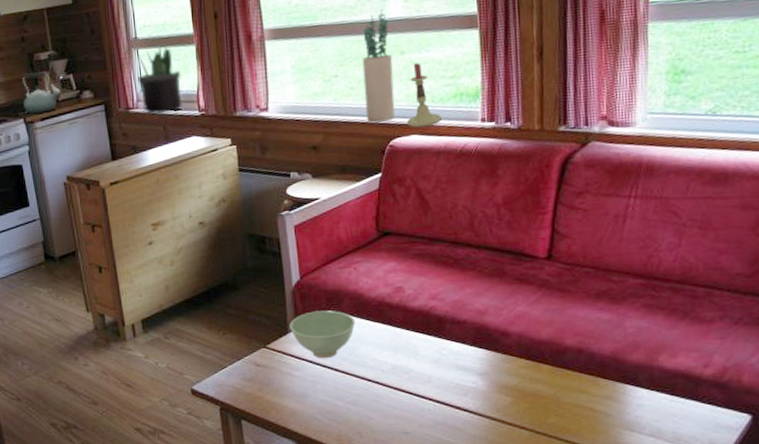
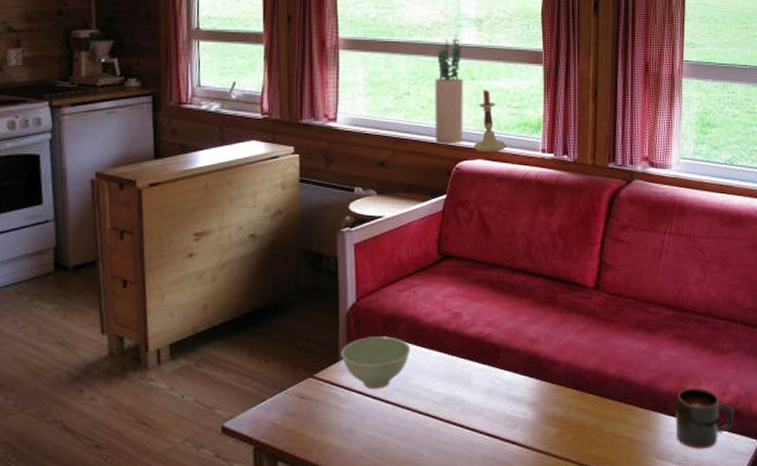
kettle: present [22,71,61,114] -> none [50,50,101,99]
planter: present [133,42,182,114] -> none [194,36,246,112]
mug: none [645,358,720,422] -> present [675,387,735,449]

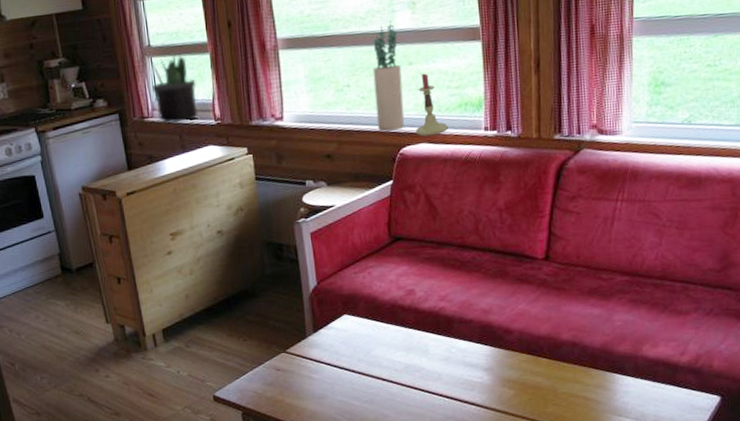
planter: none [194,36,246,112] -> present [147,50,198,123]
bowl: present [341,336,411,390] -> none [308,314,371,361]
mug: present [675,387,735,449] -> none [631,348,694,406]

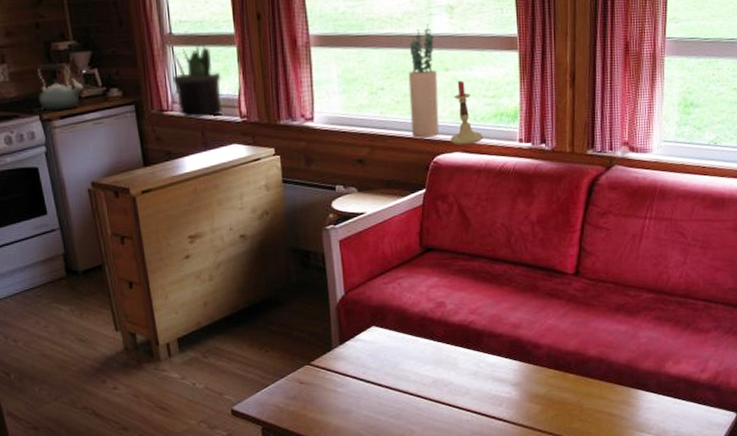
kettle: none [32,79,74,124] -> present [38,63,84,112]

